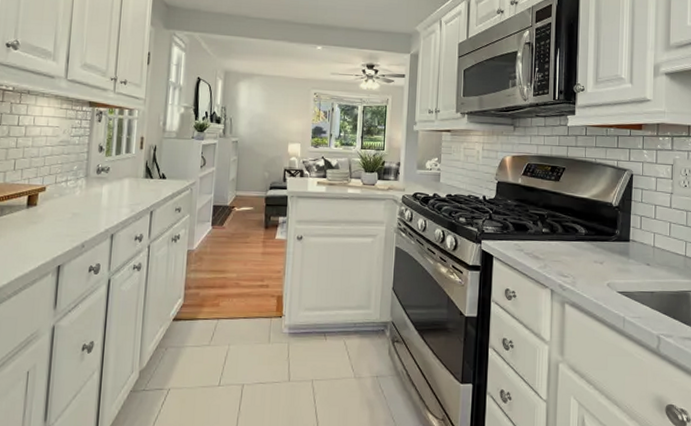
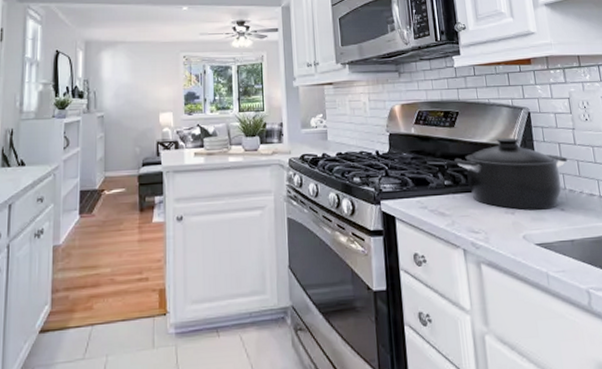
saucepan: none [555,195,661,263] -> present [454,137,567,210]

